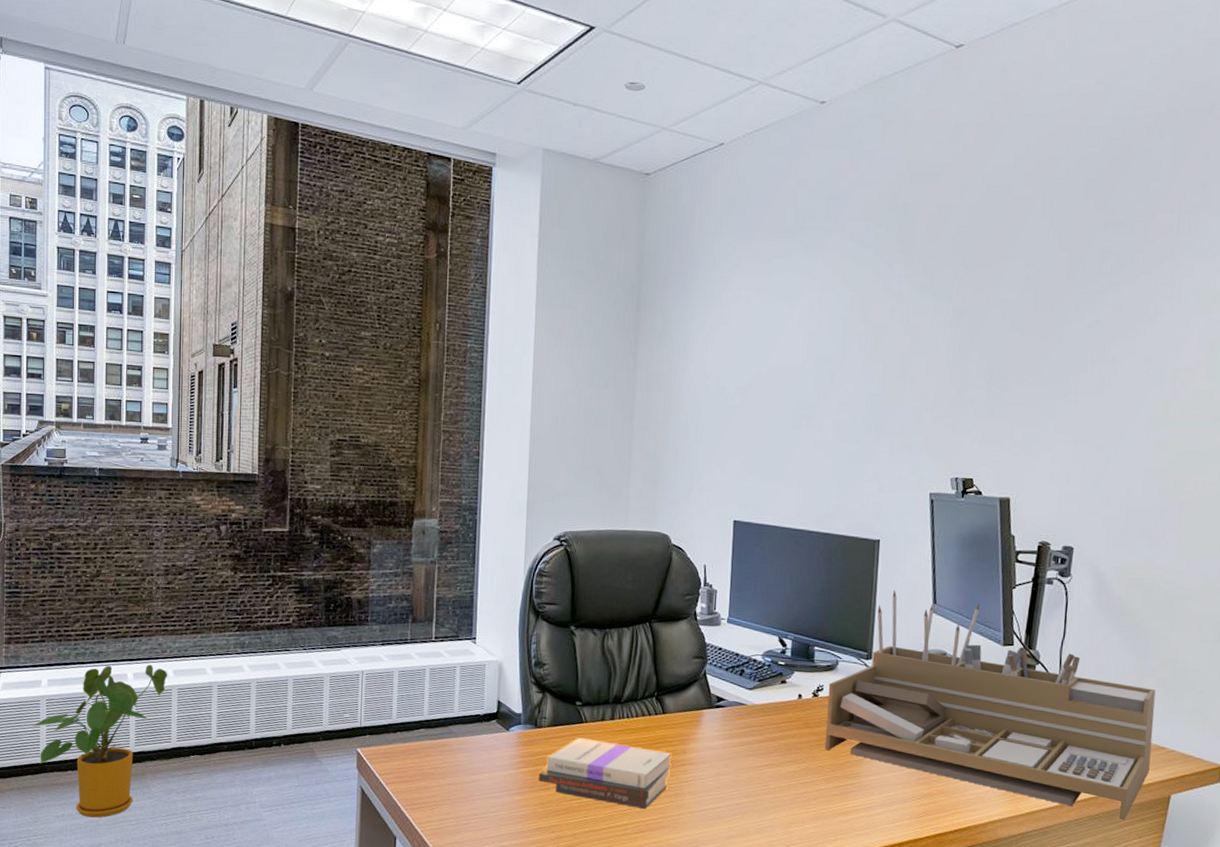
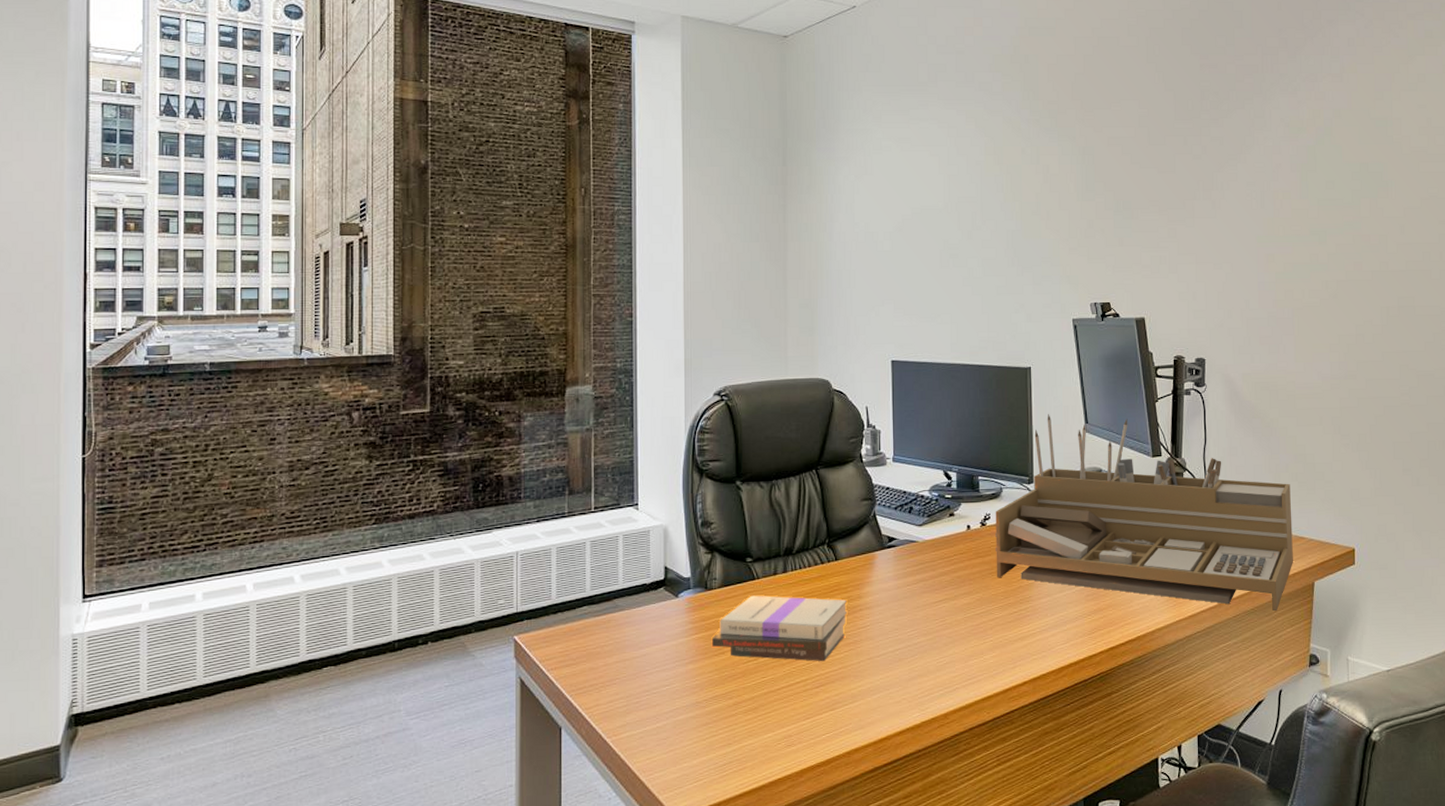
house plant: present [32,664,168,818] -> none [130,572,295,755]

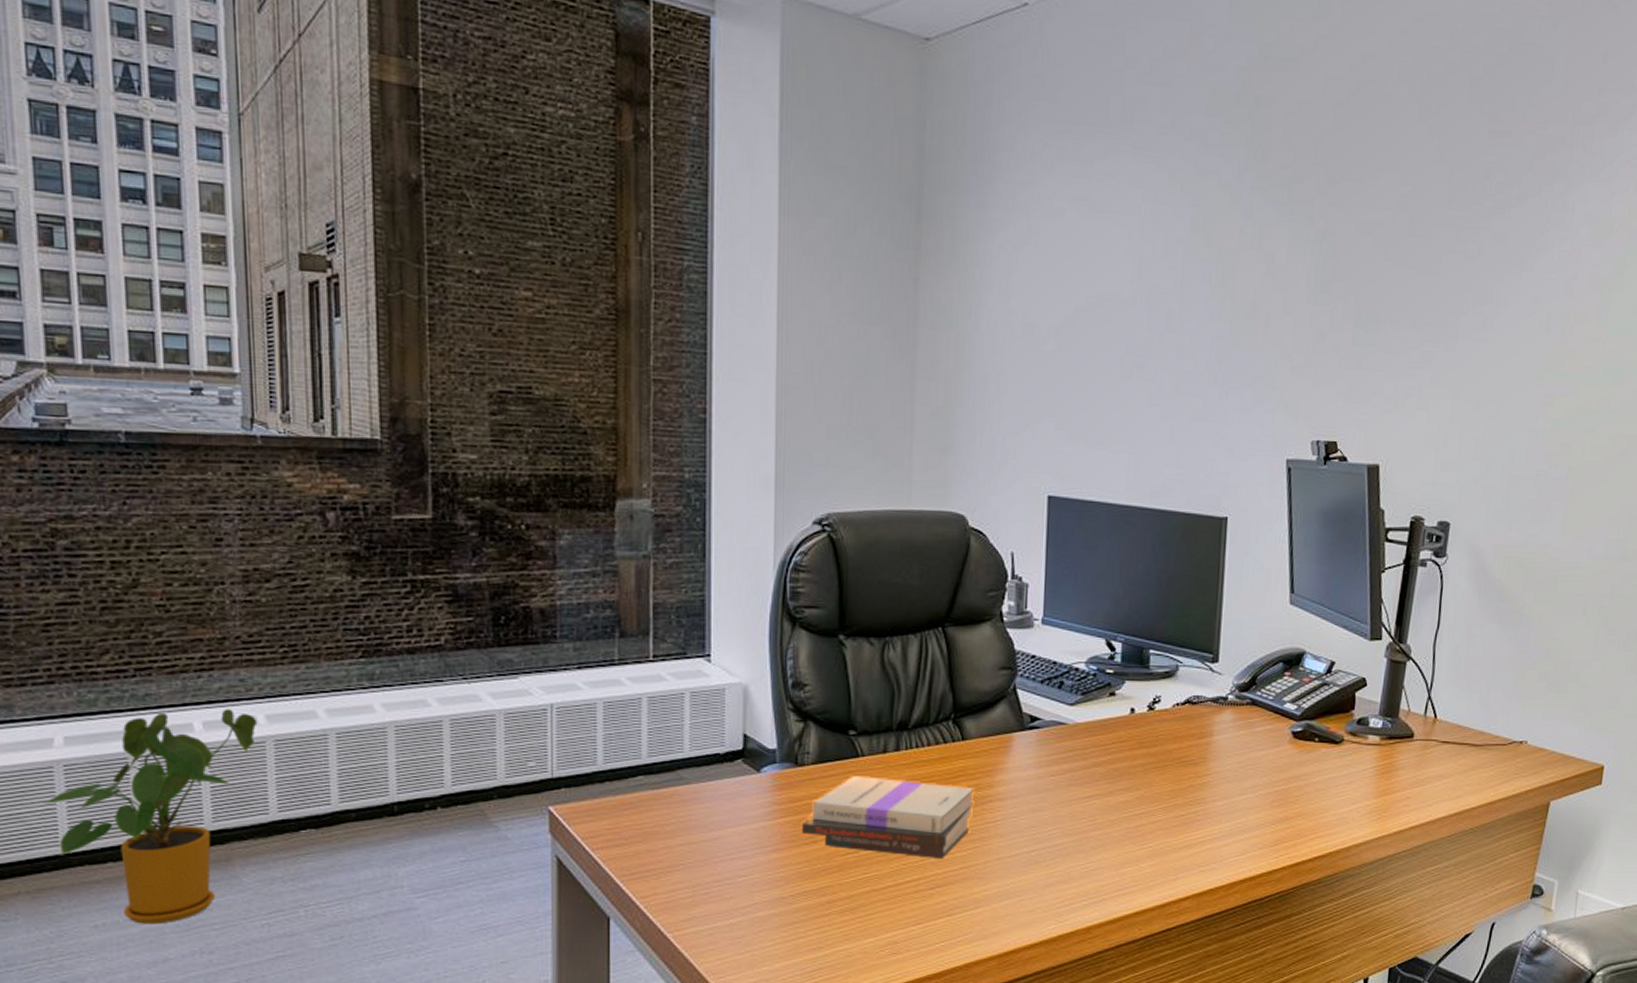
house plant: none [130,572,295,755] -> present [44,709,258,924]
desk organizer: present [995,413,1293,612] -> none [1162,577,1536,833]

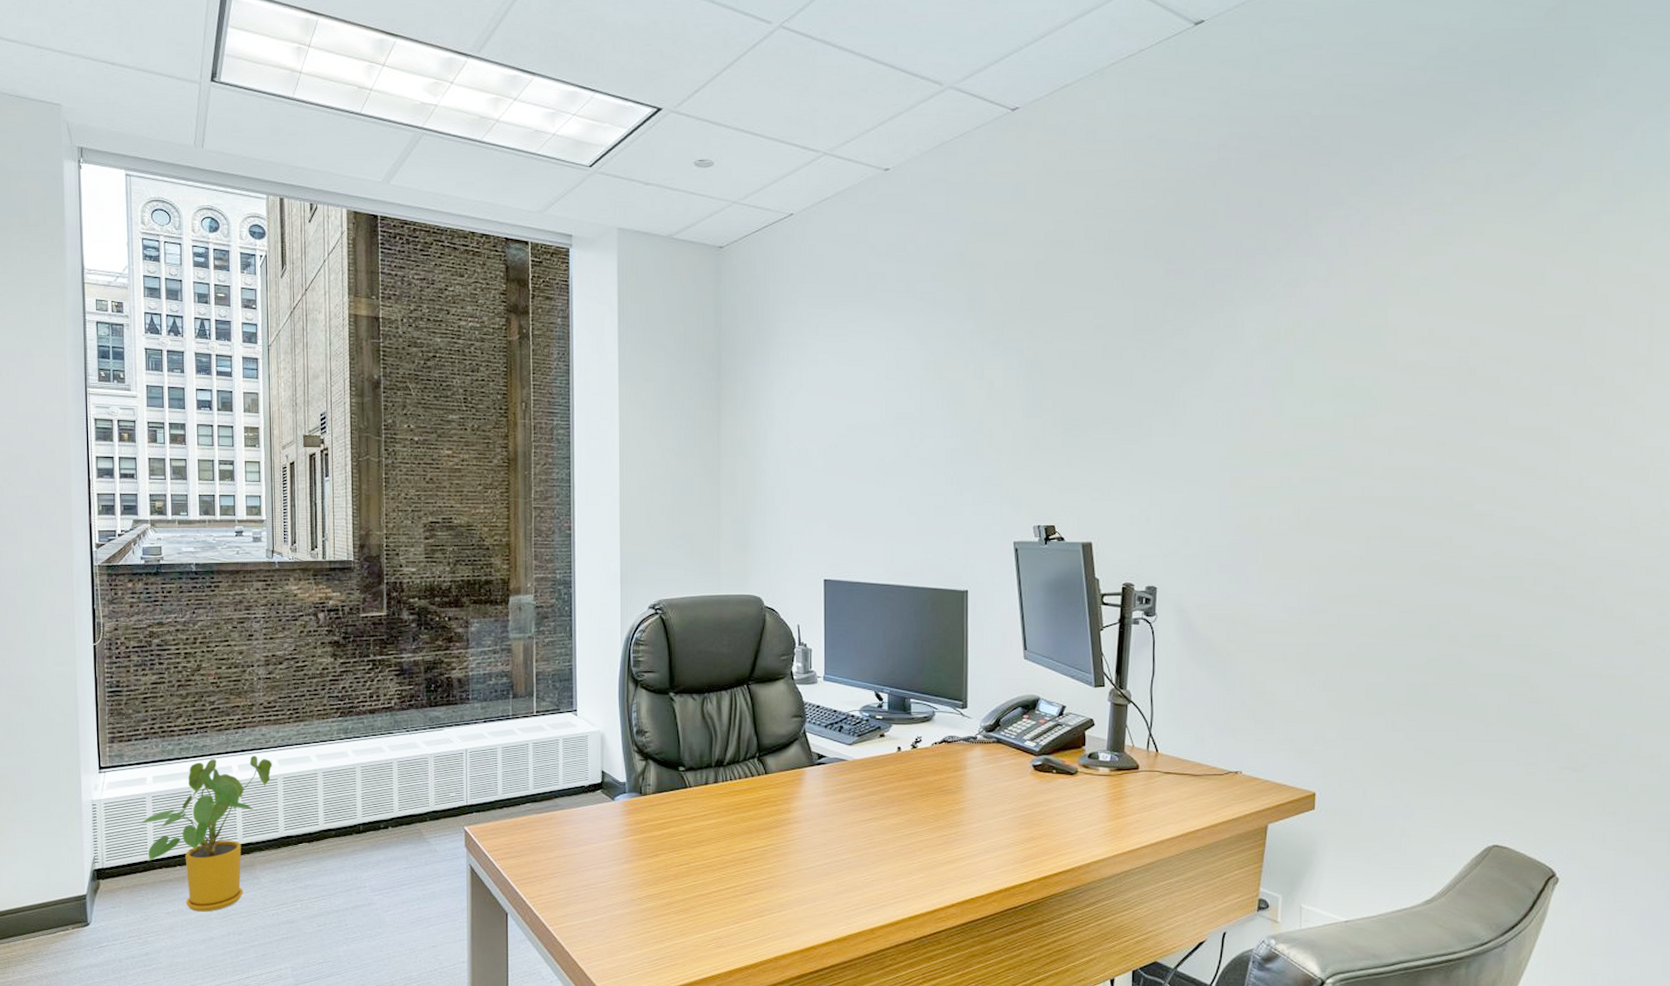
books: present [801,775,975,858] -> none [645,803,777,870]

